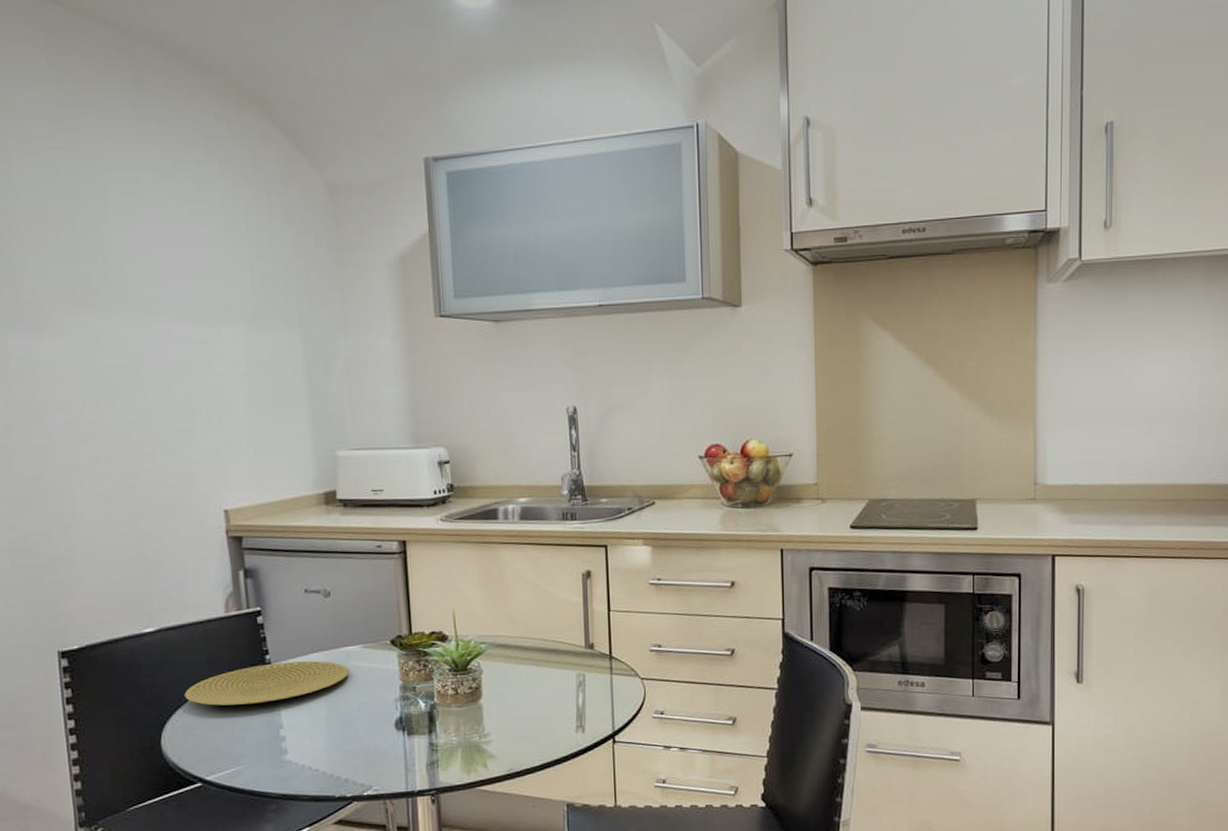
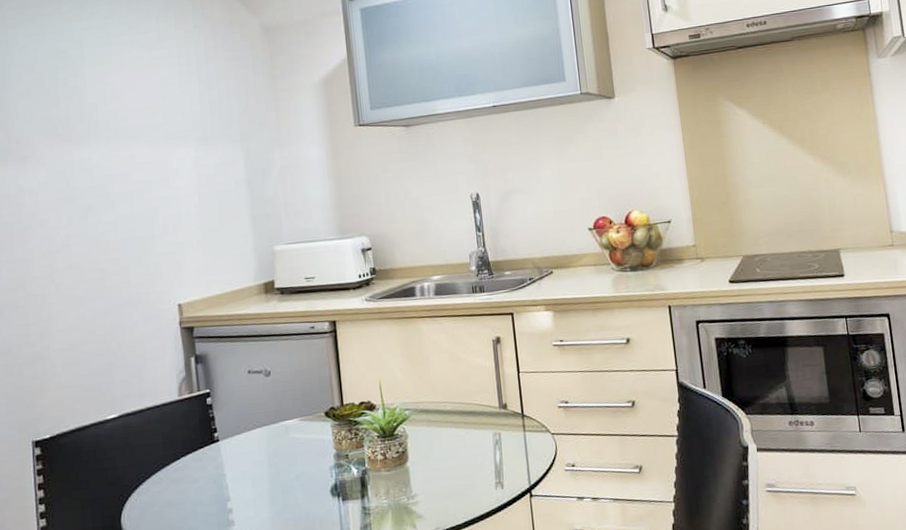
plate: present [184,660,350,706] -> none [142,435,289,484]

